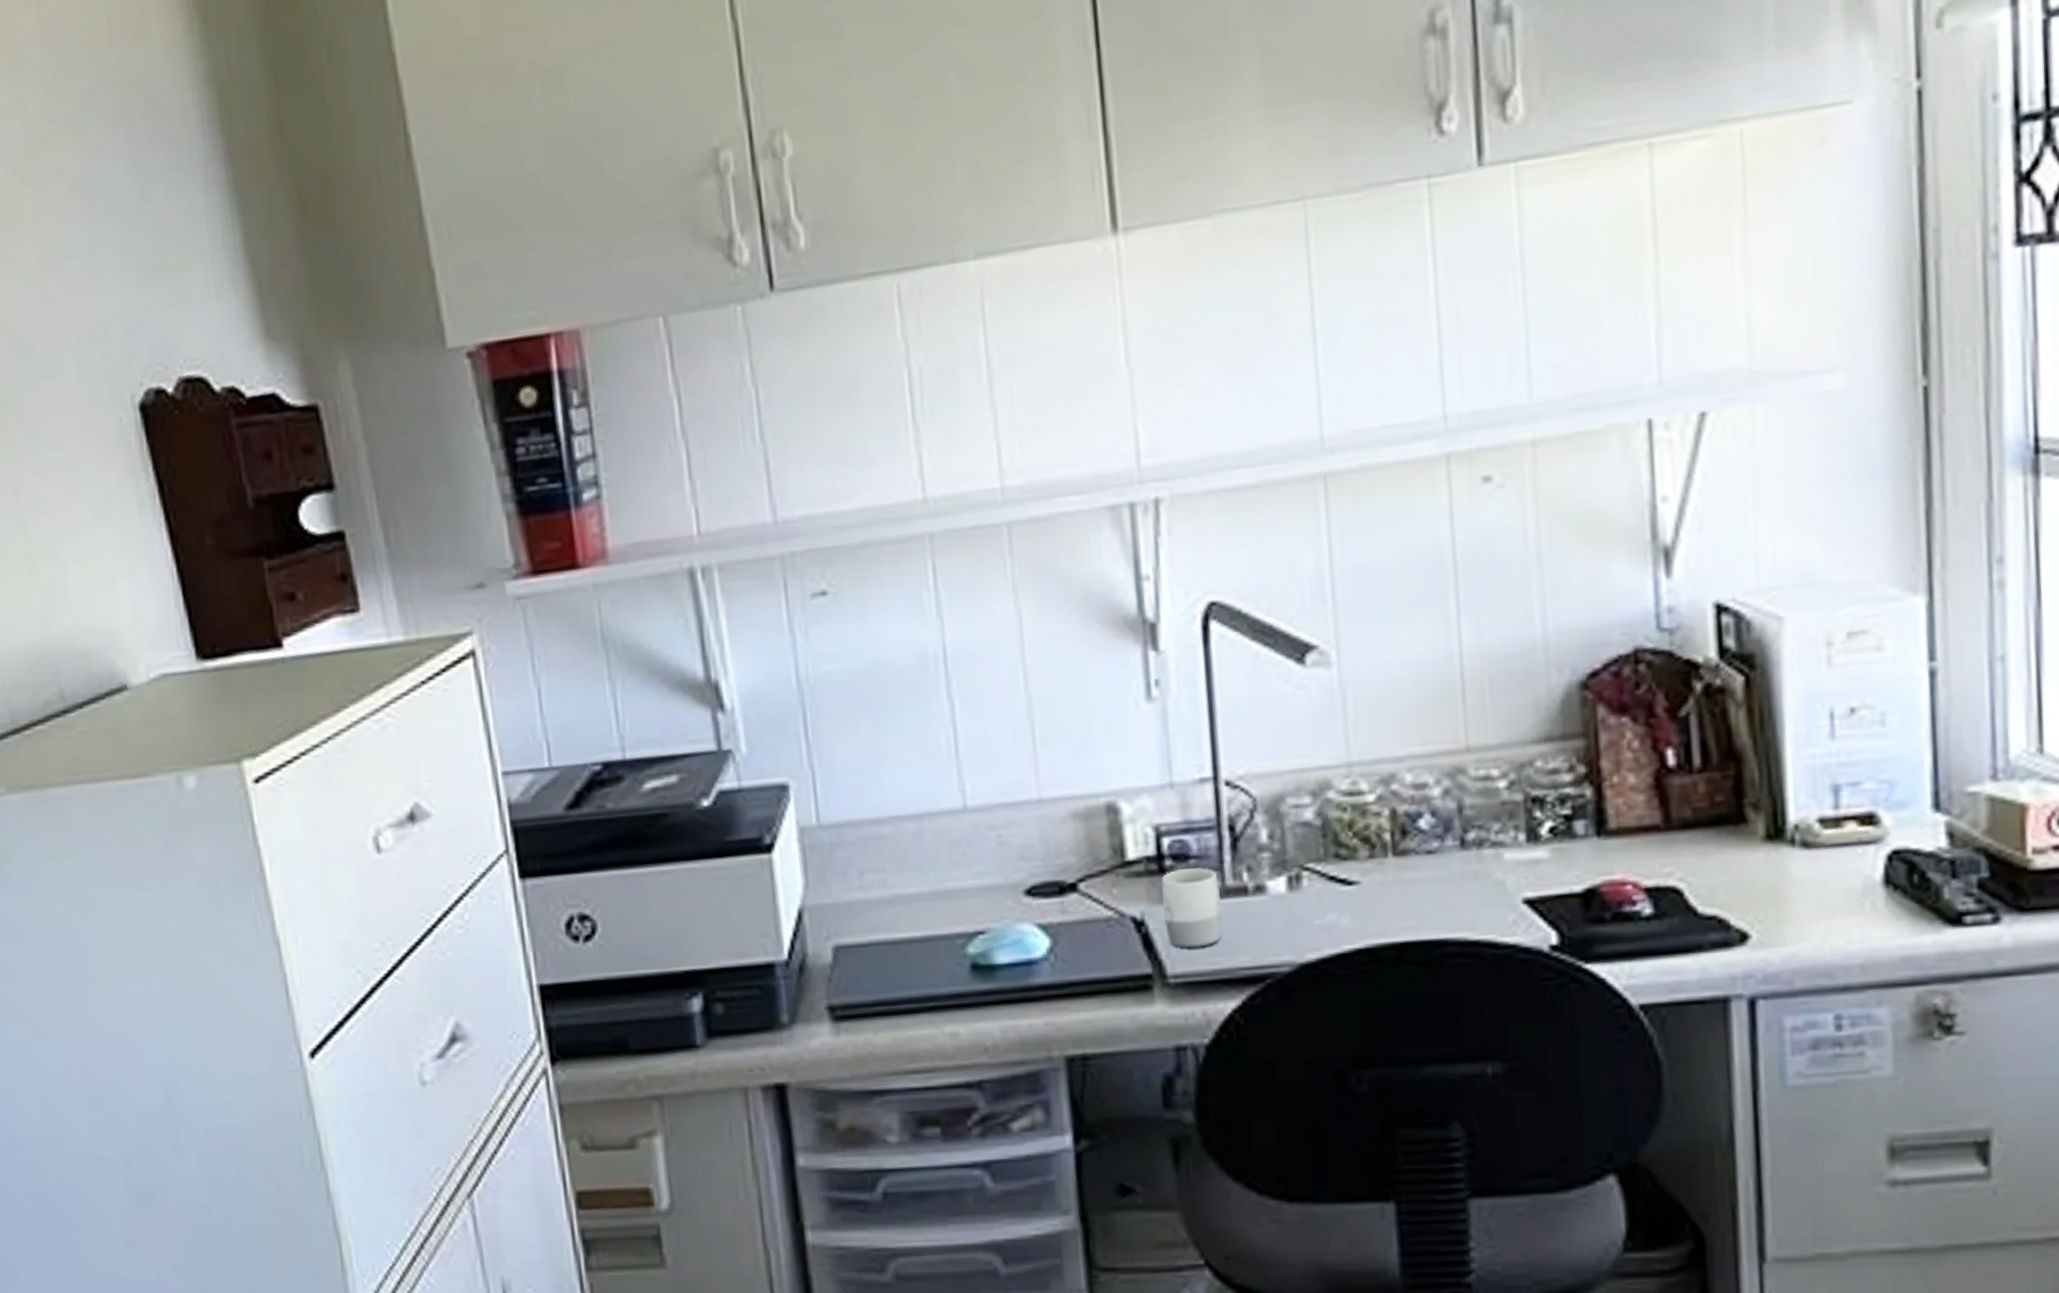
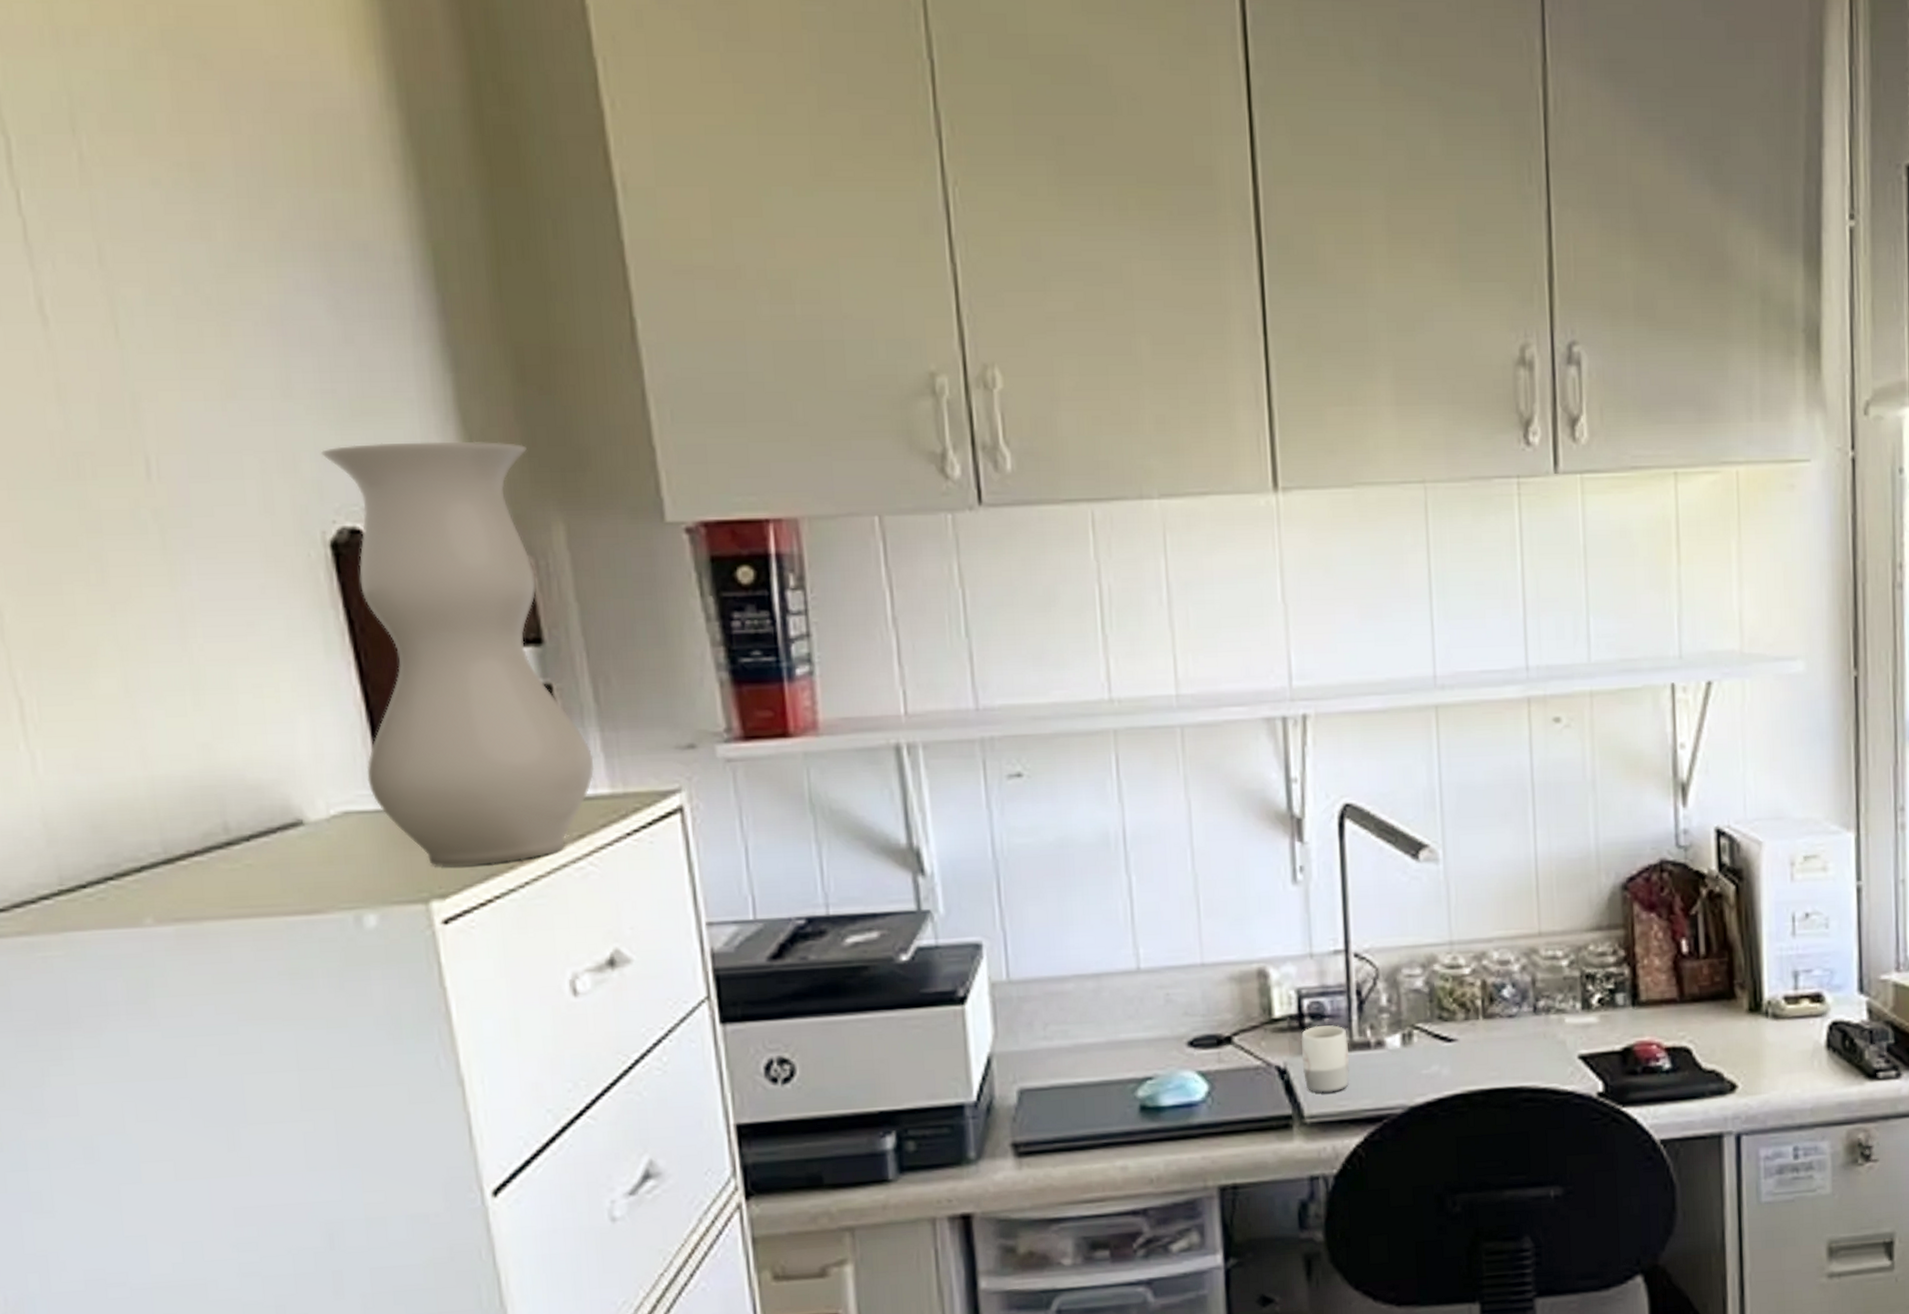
vase: none [126,283,388,725] -> present [320,441,595,867]

